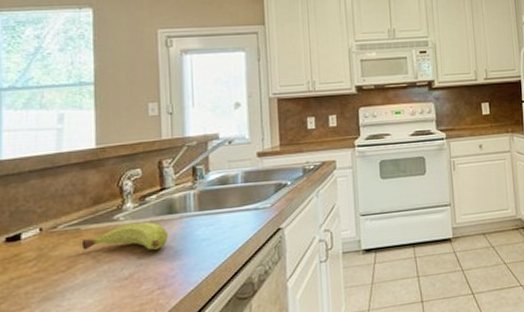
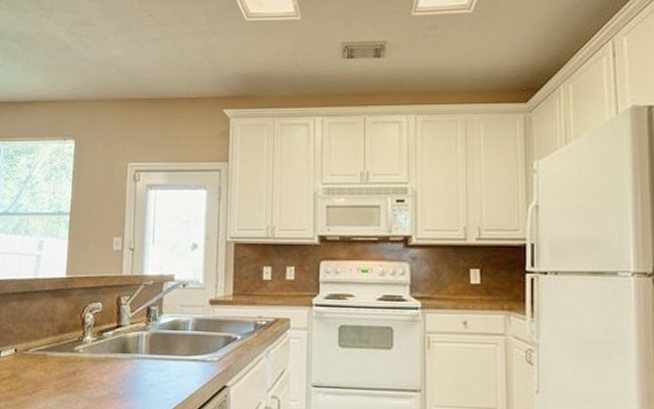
fruit: present [81,222,169,250] -> none [46,356,121,387]

